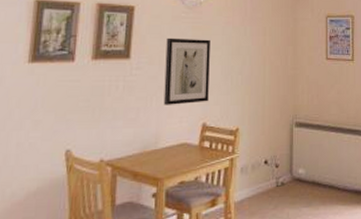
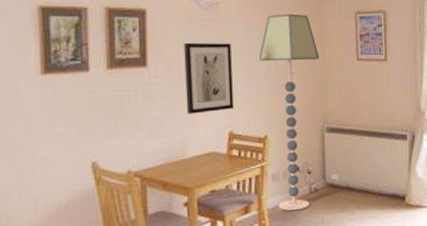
floor lamp: none [235,15,291,205] -> present [258,14,319,211]

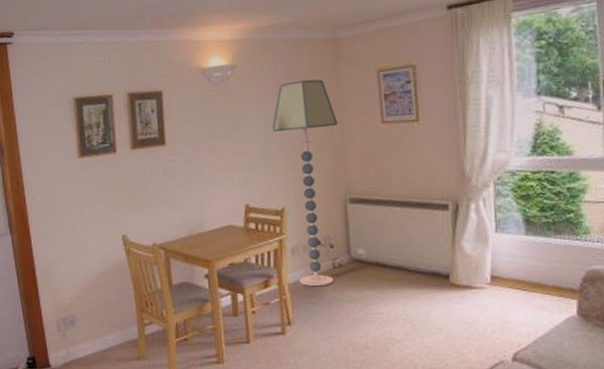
wall art: present [184,42,234,114] -> none [198,116,249,189]

